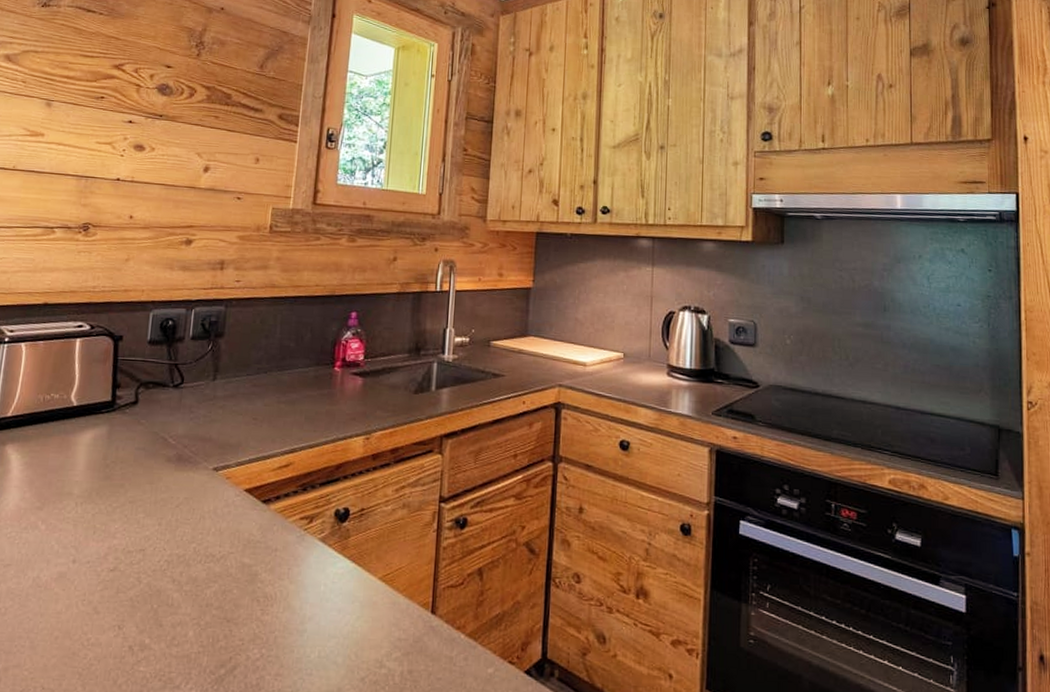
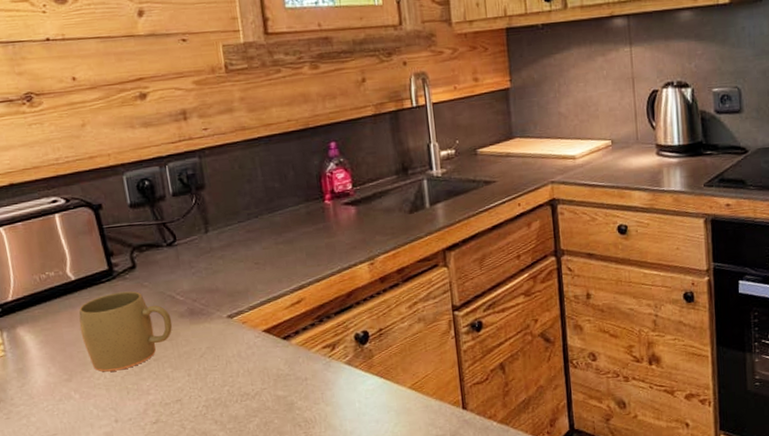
mug: none [65,425,158,507] -> present [78,291,173,372]

